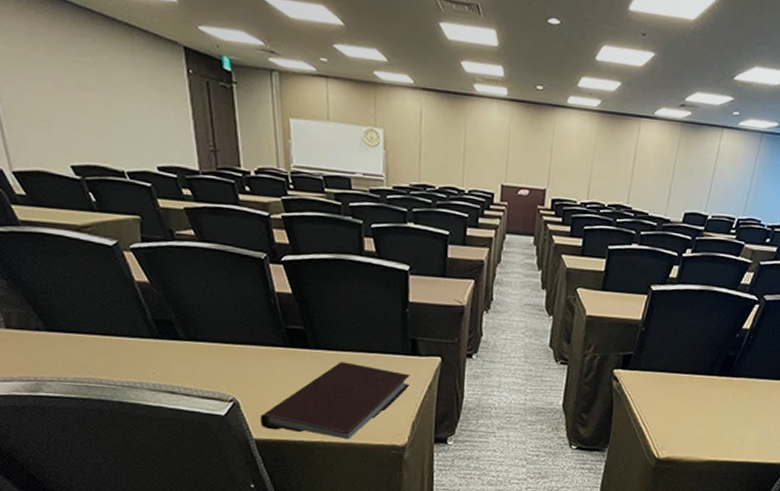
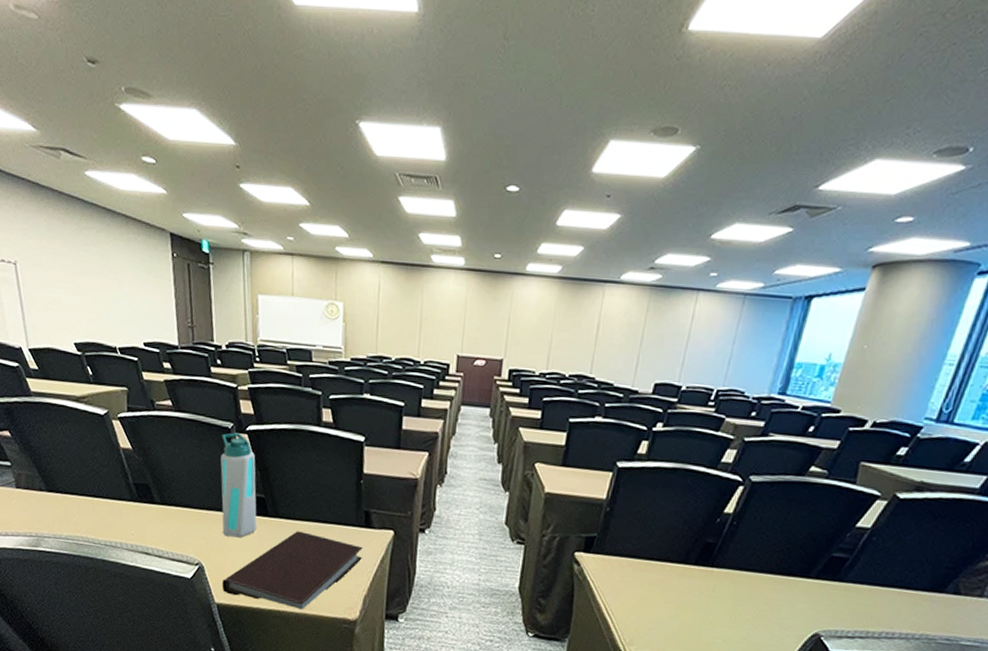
water bottle: none [253,262,296,372] -> present [220,432,257,538]

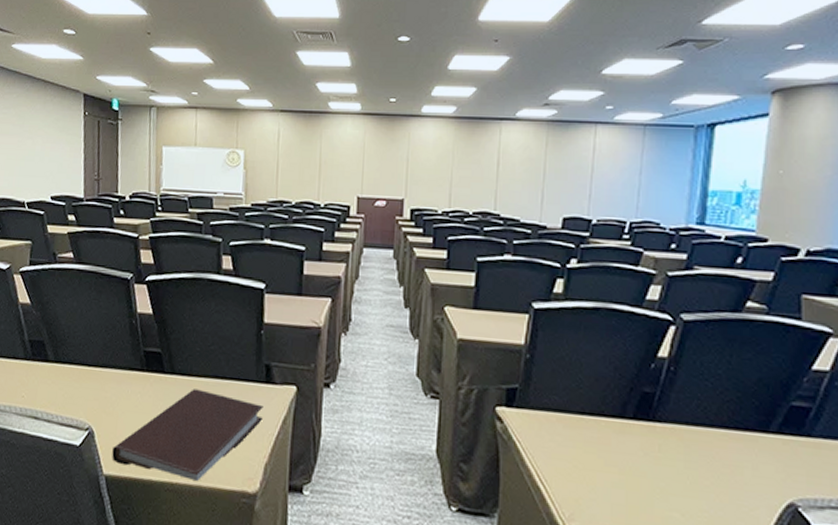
water bottle: present [220,432,257,538] -> none [115,283,154,398]

